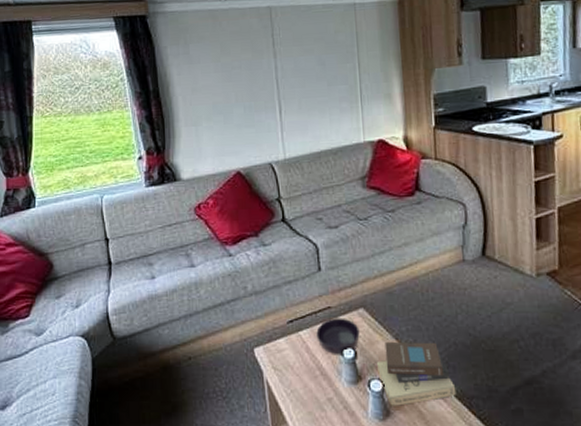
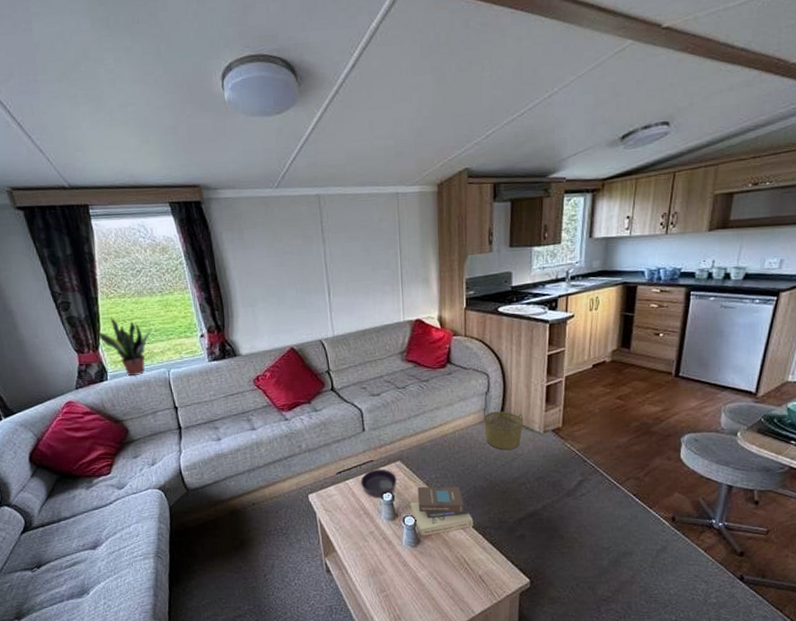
potted plant: none [29,137,88,203] -> present [97,317,153,376]
basket: none [461,249,511,298] -> present [483,411,524,451]

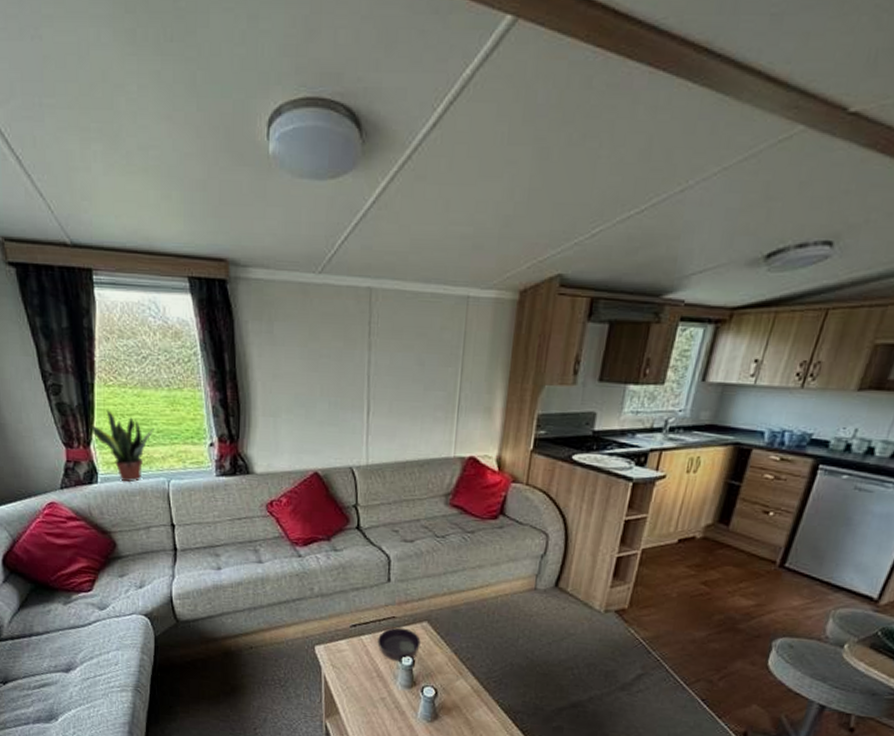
books: present [410,486,474,537] -> none [431,654,505,712]
basket: present [483,411,524,451] -> none [533,579,583,628]

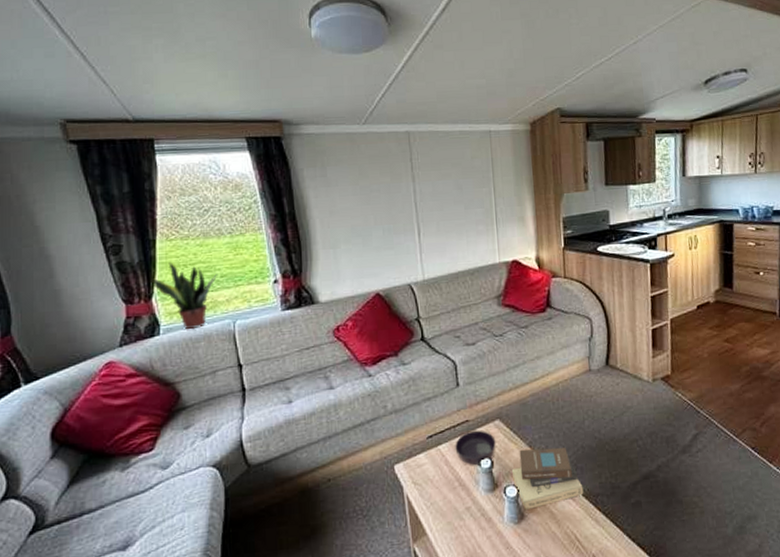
books: none [431,654,505,712] -> present [511,447,584,511]

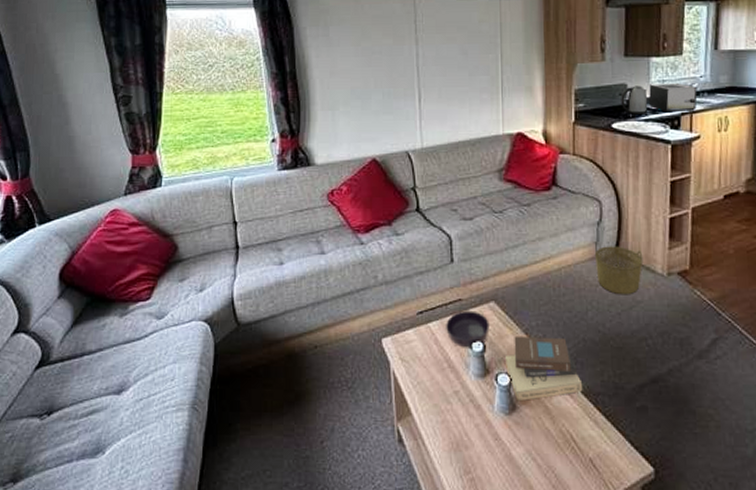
potted plant: present [152,261,218,330] -> none [157,114,219,184]
basket: none [588,358,631,403] -> present [594,246,643,295]
kettle: none [604,211,628,238] -> present [621,85,648,115]
toaster: none [628,208,670,235] -> present [649,83,697,113]

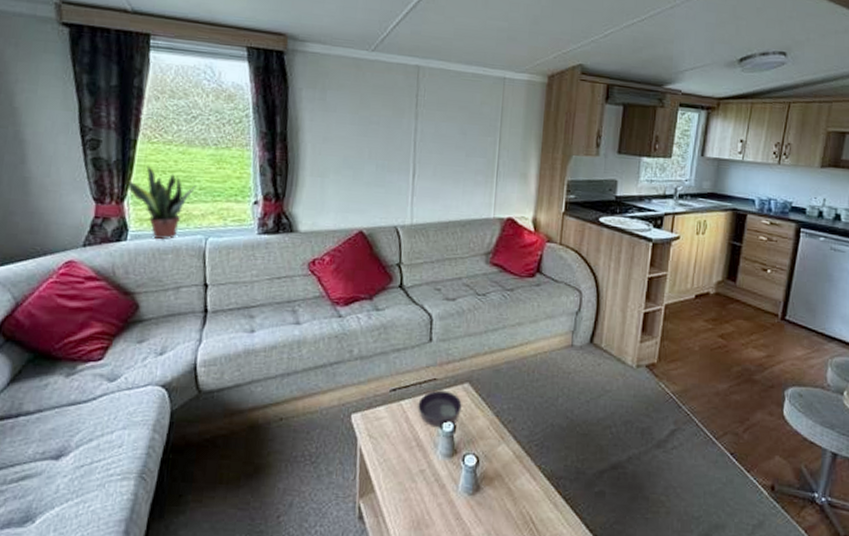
potted plant: none [157,114,219,184] -> present [127,165,197,240]
books: present [504,336,583,402] -> none [473,418,547,483]
basket: present [594,246,643,295] -> none [570,335,616,384]
kettle: present [621,85,648,115] -> none [610,183,636,211]
toaster: present [649,83,697,113] -> none [636,183,682,212]

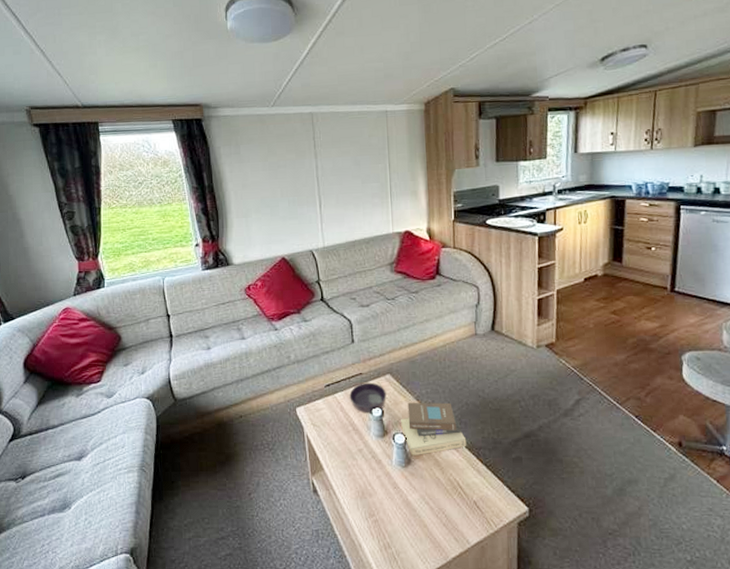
potted plant: present [127,165,197,240] -> none [98,226,150,284]
books: none [473,418,547,483] -> present [400,402,467,457]

